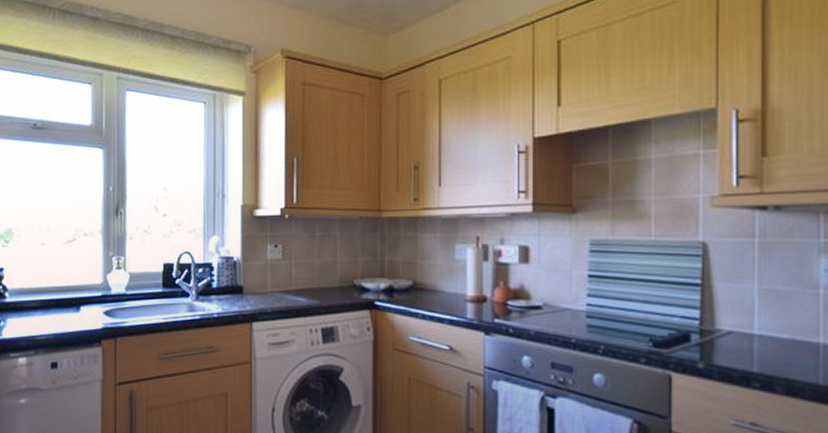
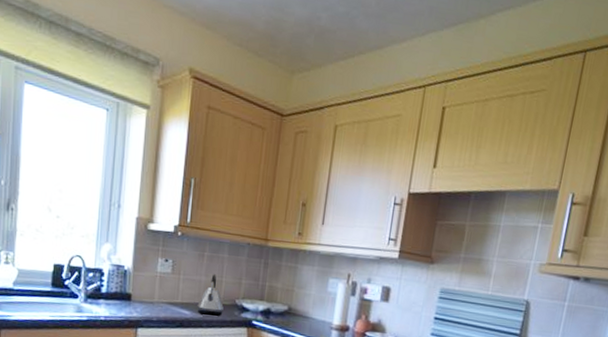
kettle: none [313,255,343,301] -> present [197,274,225,317]

